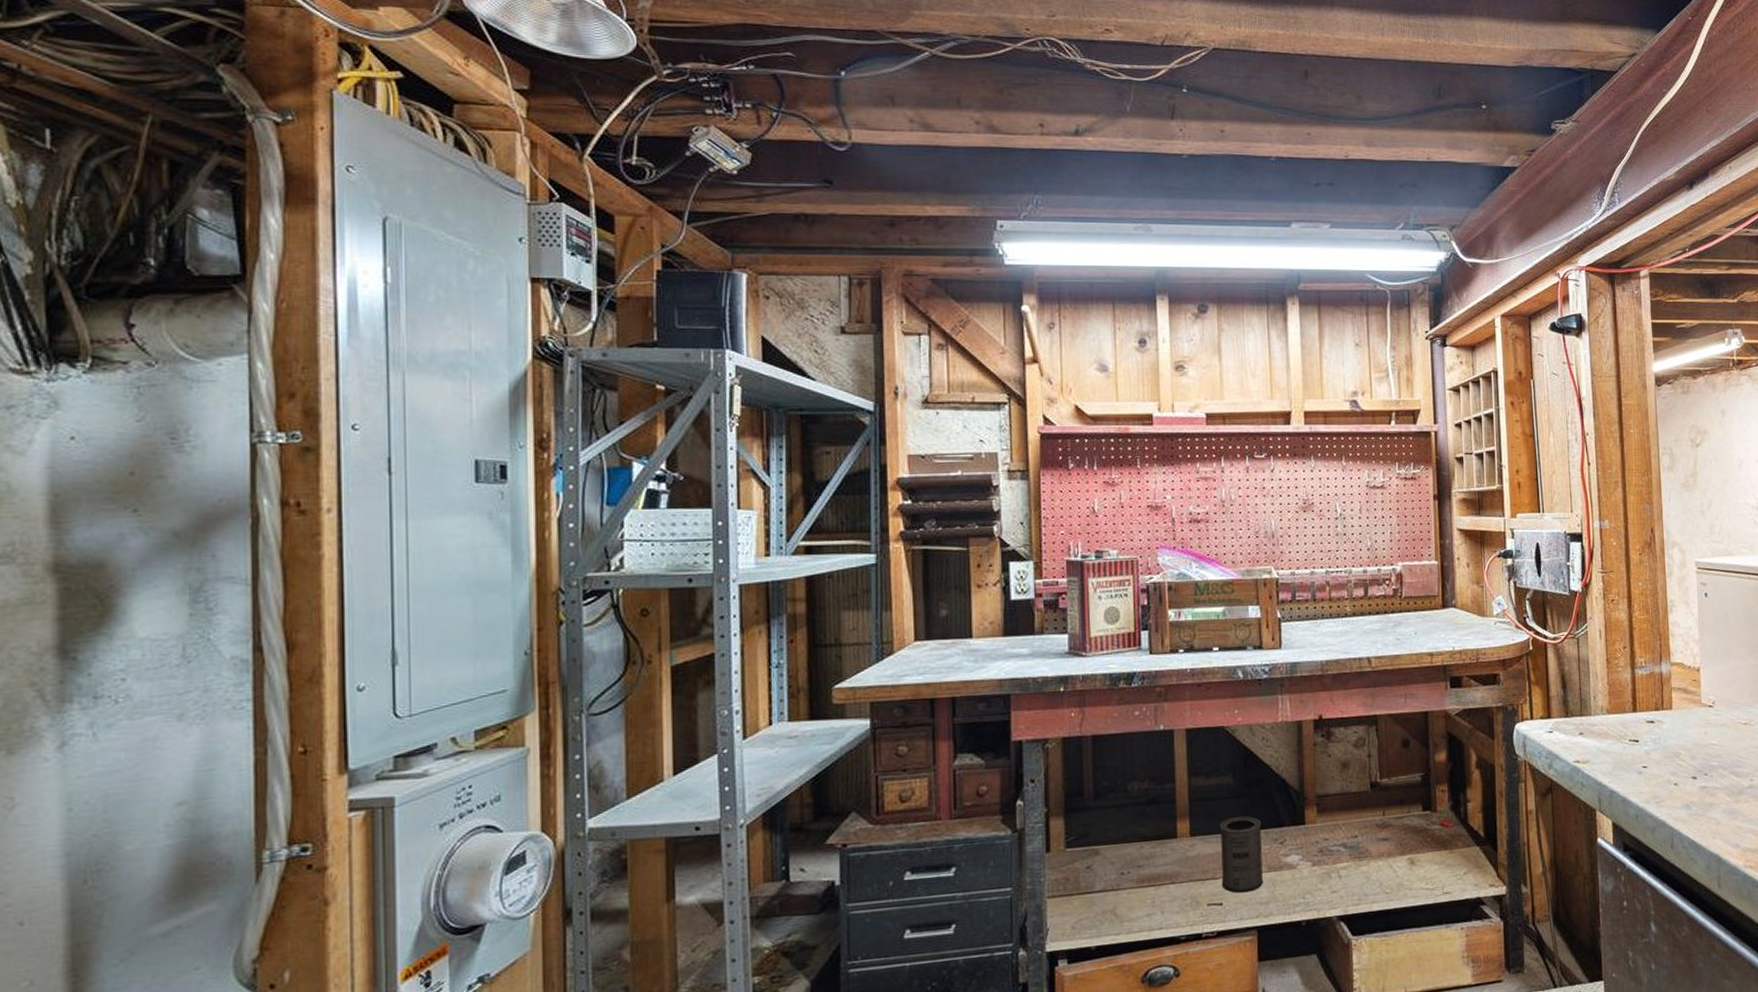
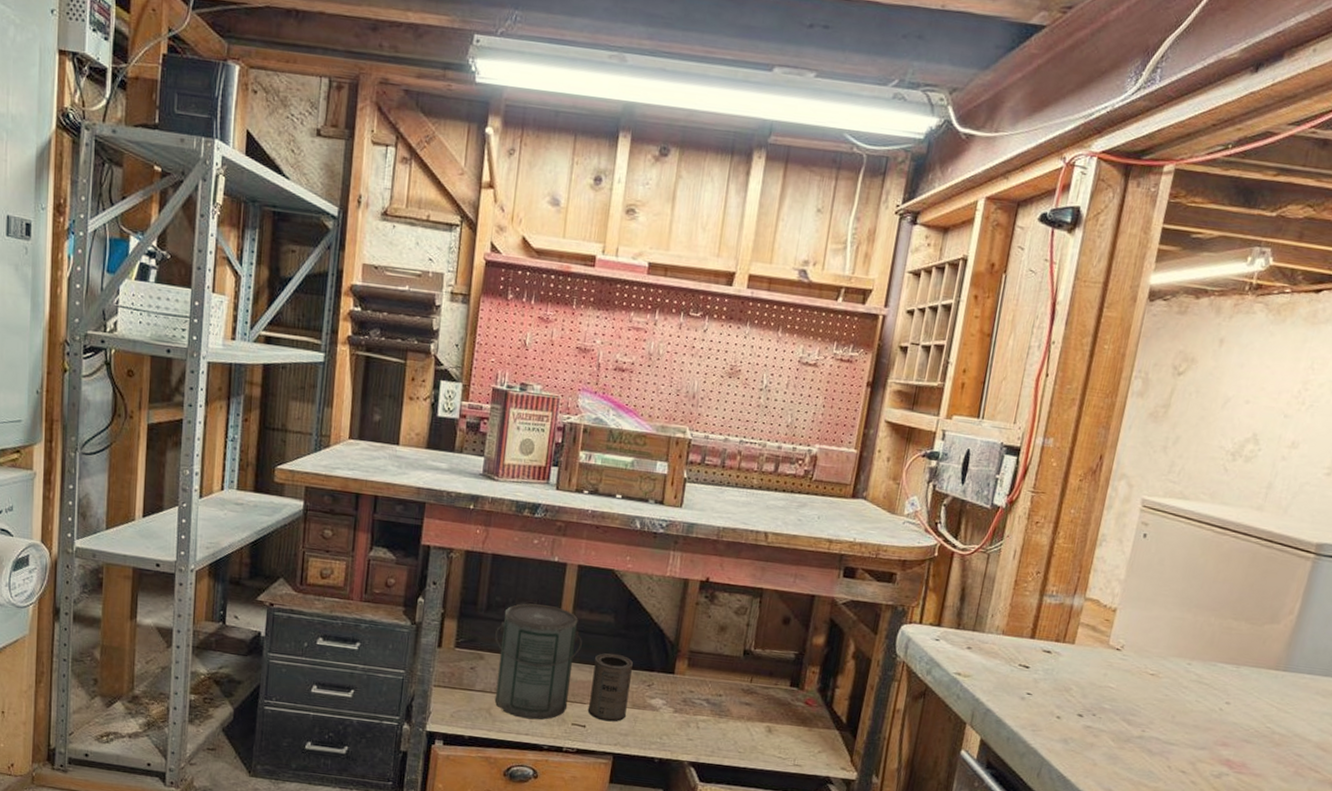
paint can: none [1108,779,1204,911] -> present [494,603,582,720]

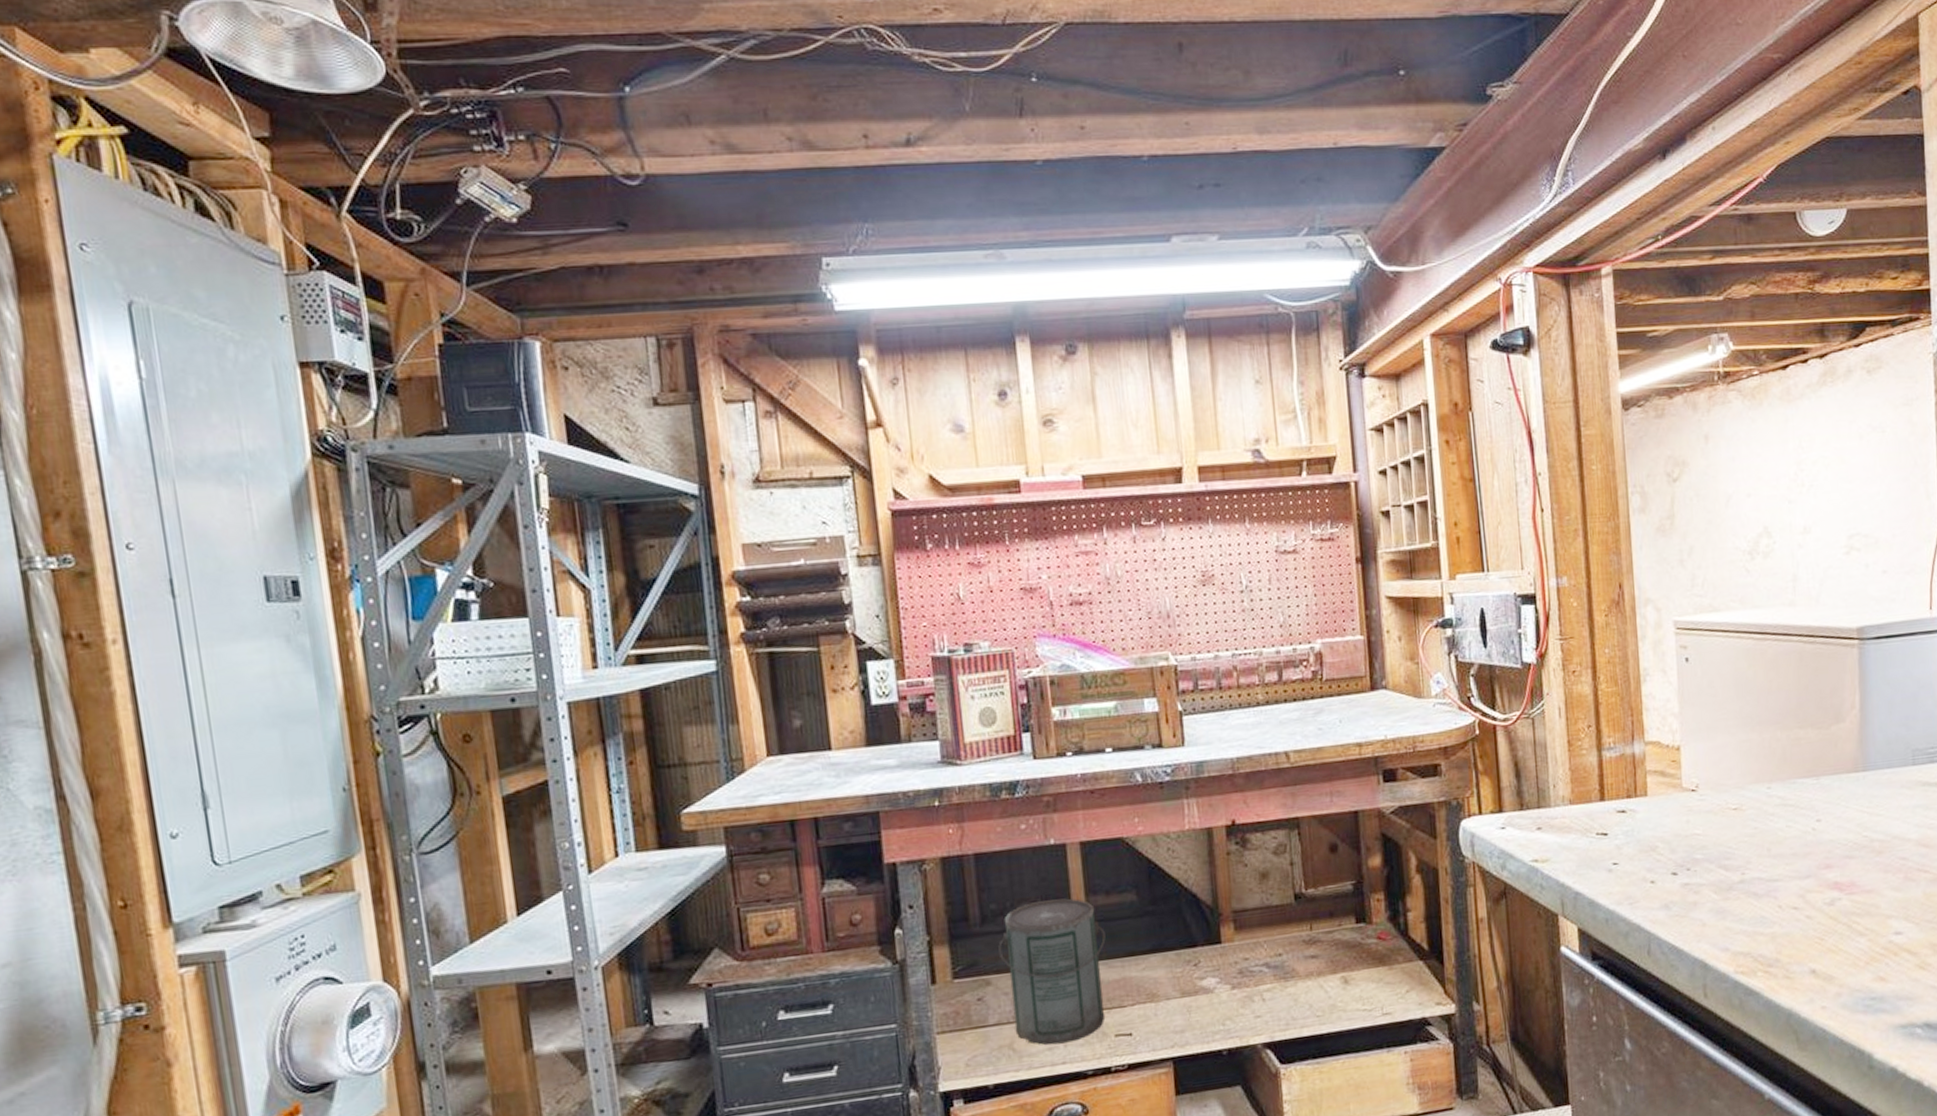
paint can: present [587,653,634,722] -> none [1125,936,1177,1022]

